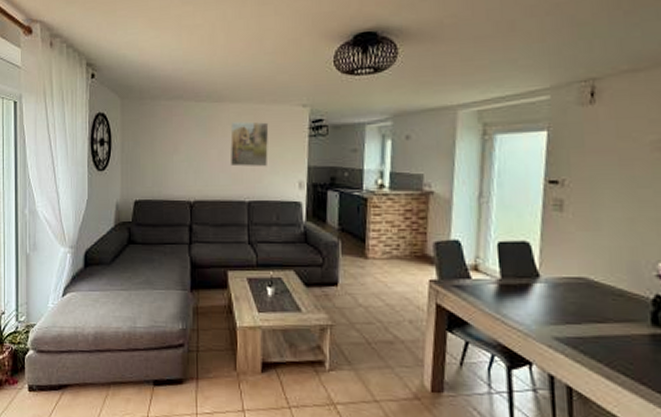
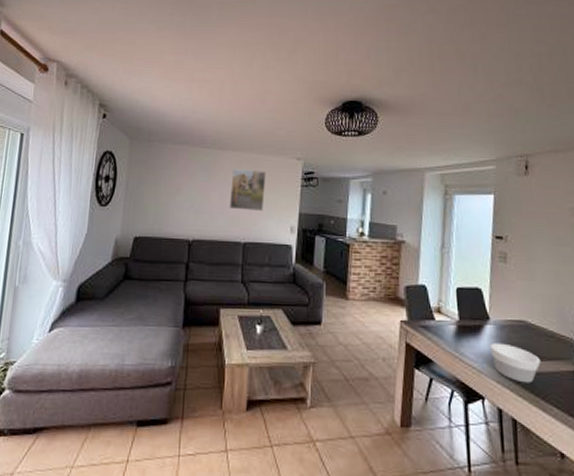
bowl: none [539,303,606,348] -> present [489,342,541,384]

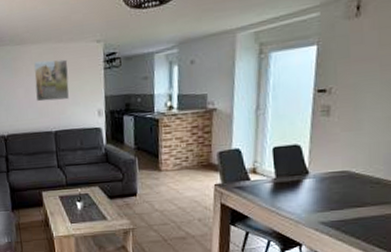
bowl: present [489,342,541,384] -> none [308,194,364,229]

